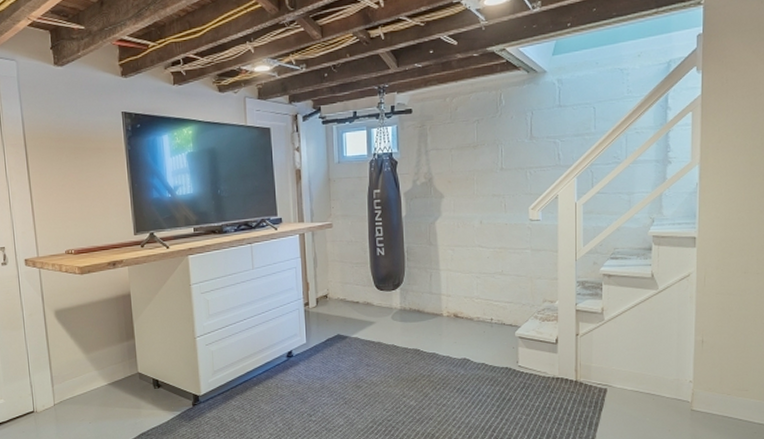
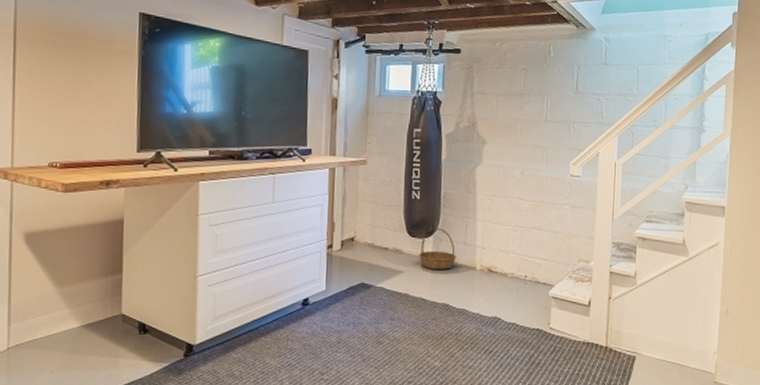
basket: none [387,280,423,318] -> present [418,228,456,270]

